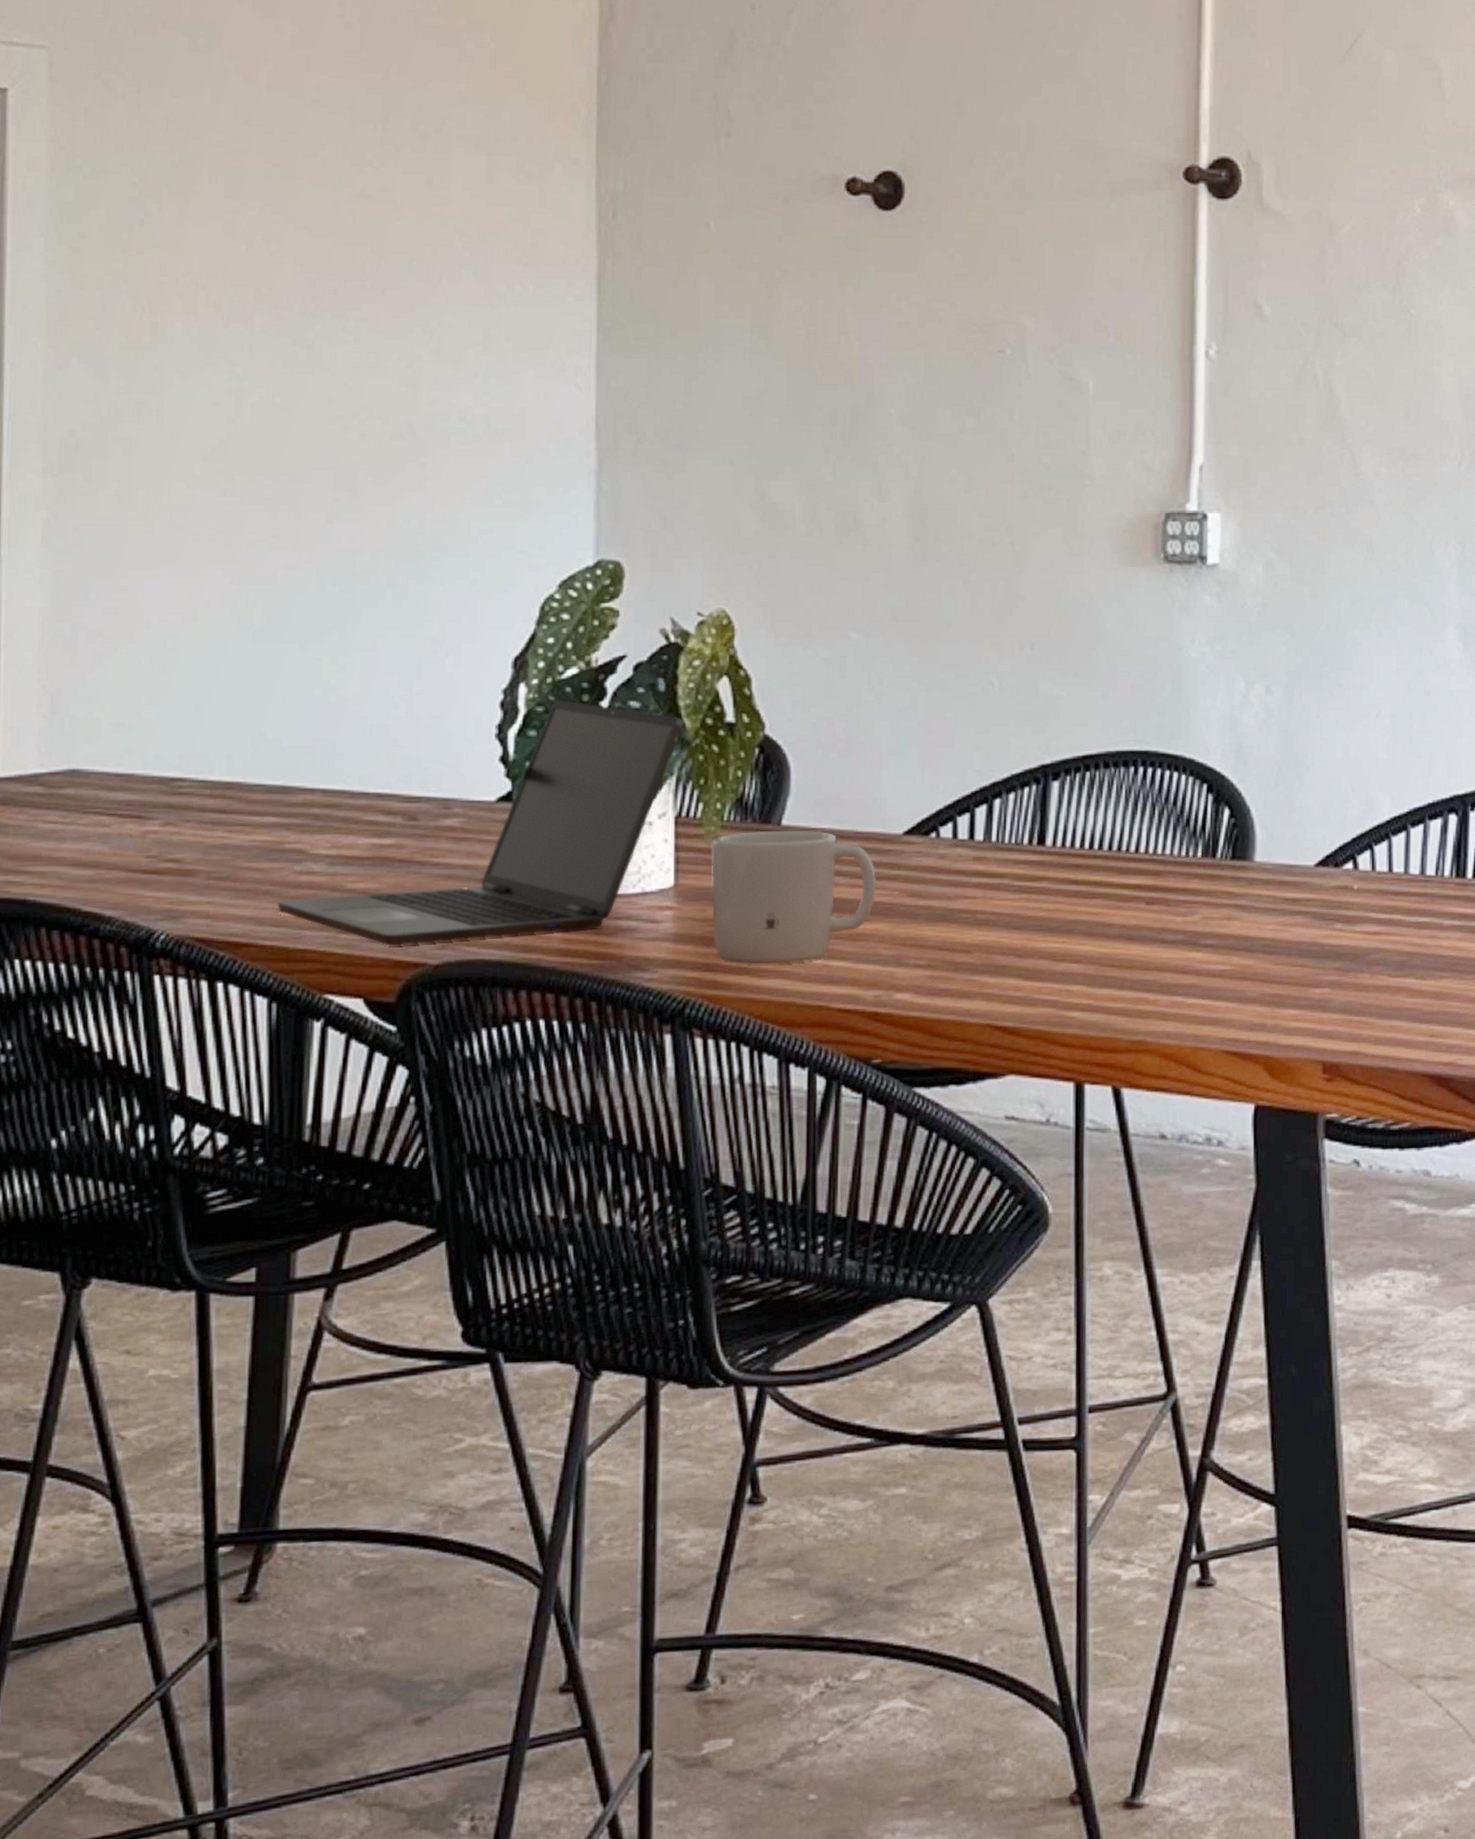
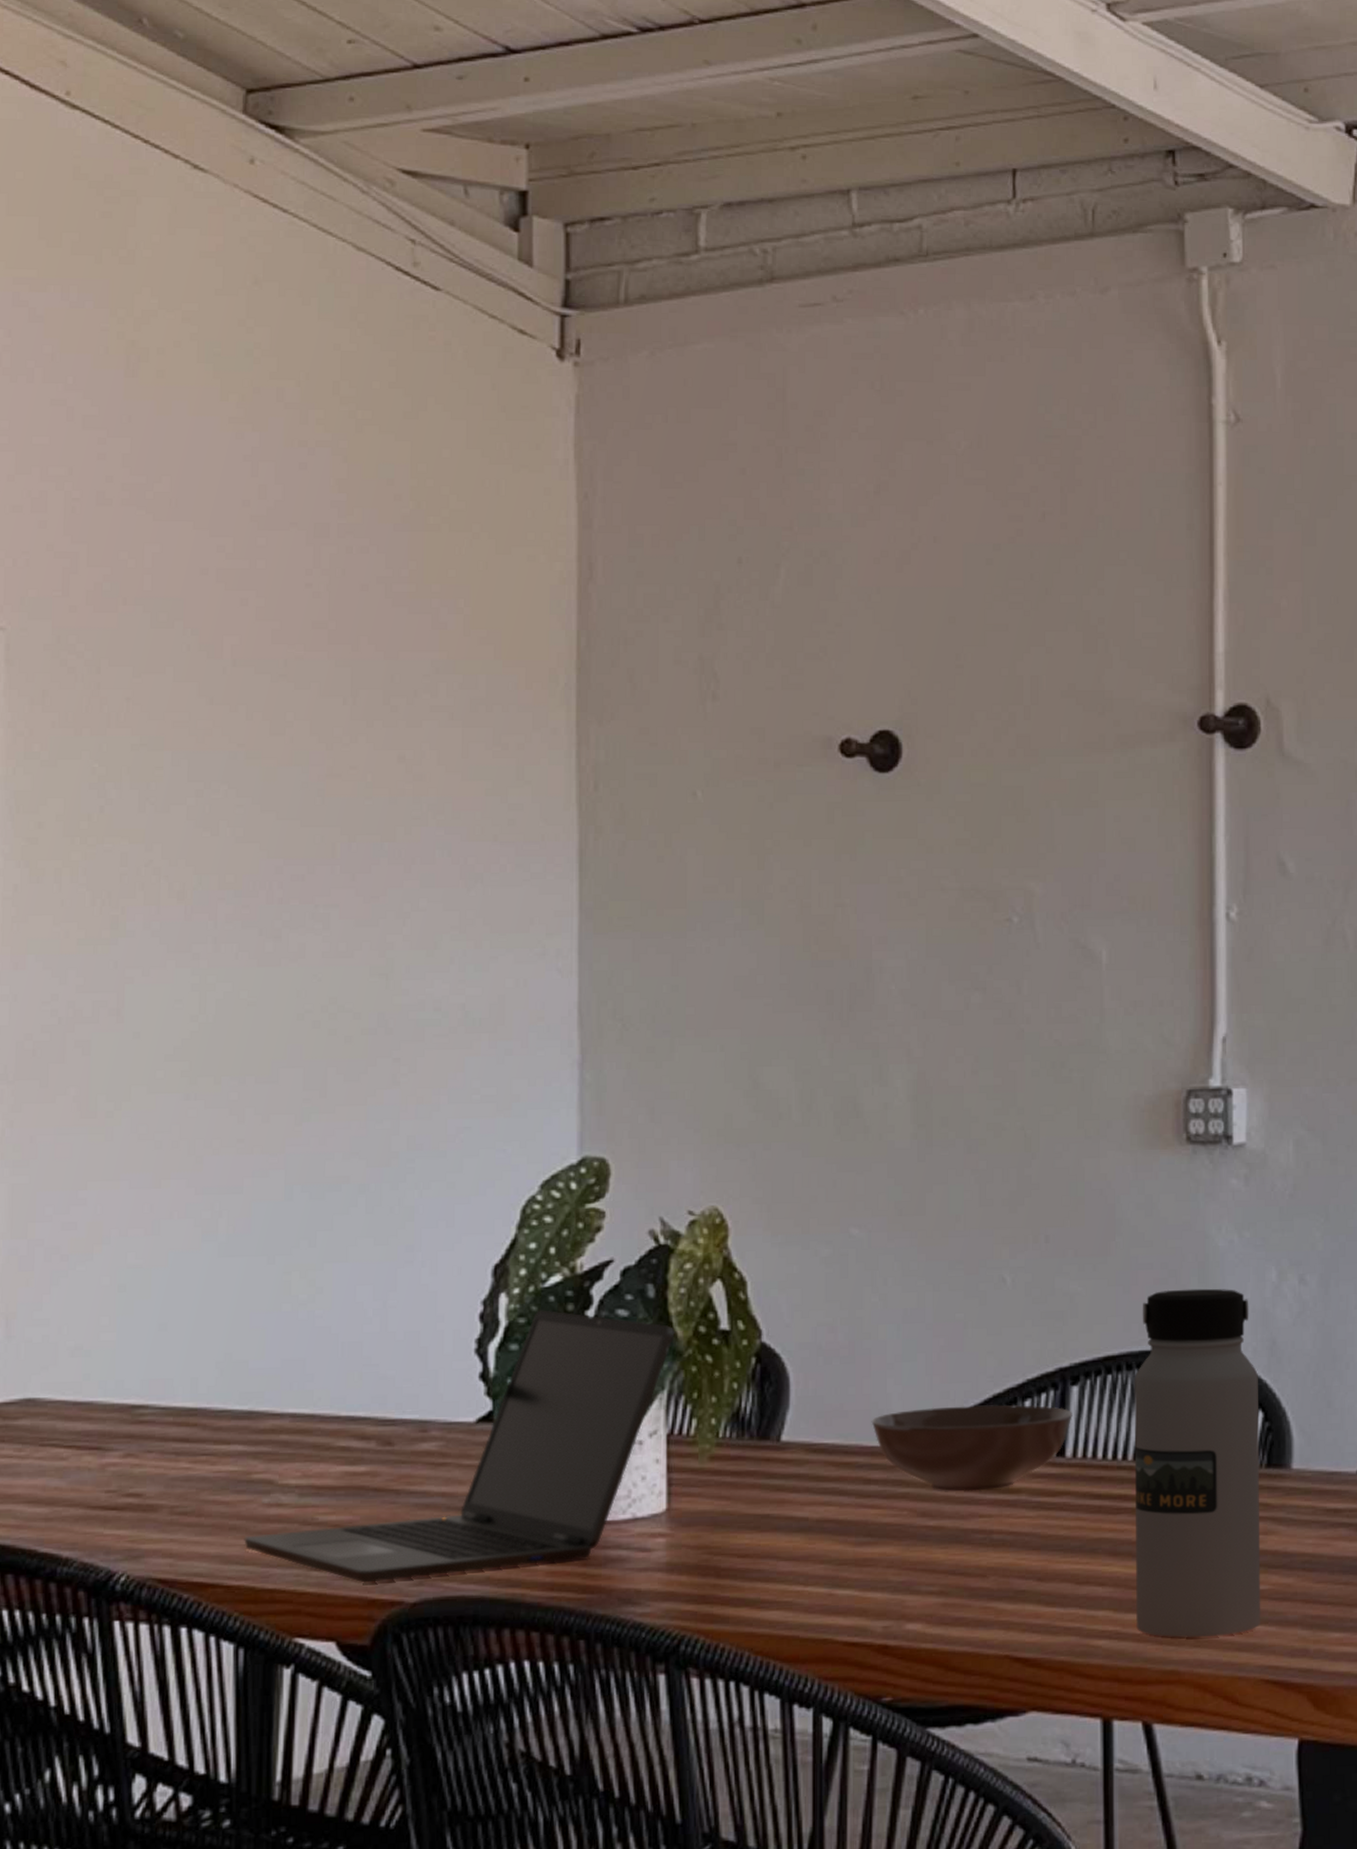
mug: present [711,830,877,965] -> none [706,1446,884,1595]
bowl: none [866,797,1053,875] -> present [871,1404,1073,1491]
water bottle: none [1107,695,1225,1011] -> present [1134,1288,1261,1638]

